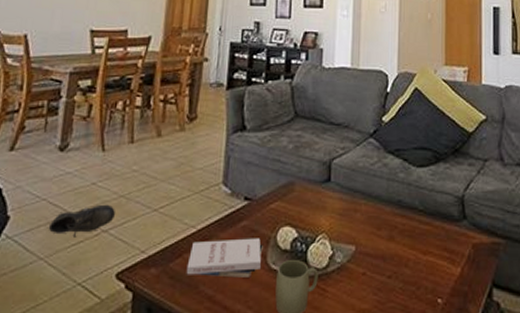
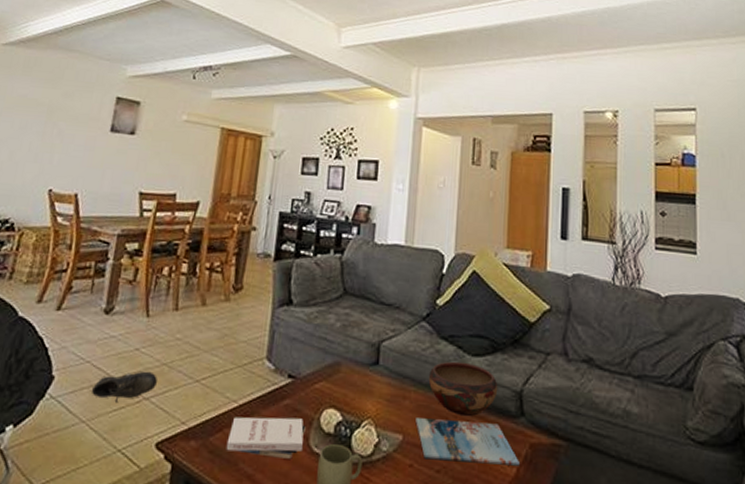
magazine: none [367,228,463,267] -> present [415,418,520,466]
decorative bowl: none [377,173,442,223] -> present [428,361,498,416]

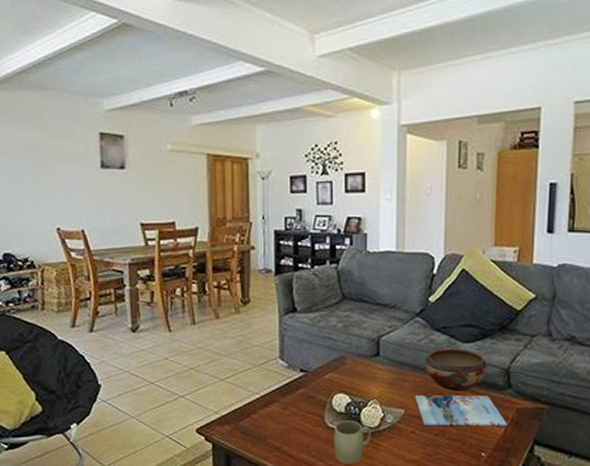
shoe: present [91,371,158,403] -> none [134,375,189,401]
books: present [226,416,306,459] -> none [255,403,320,433]

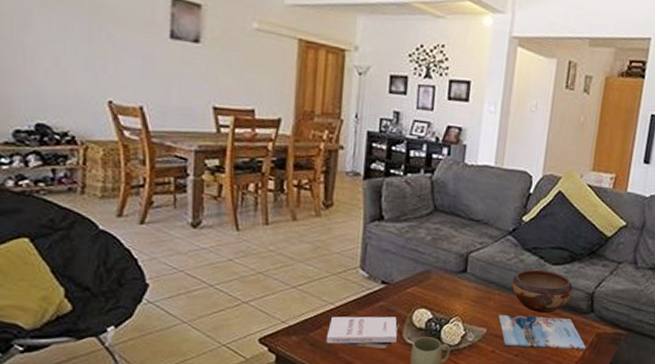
books: none [255,403,320,433] -> present [326,316,399,349]

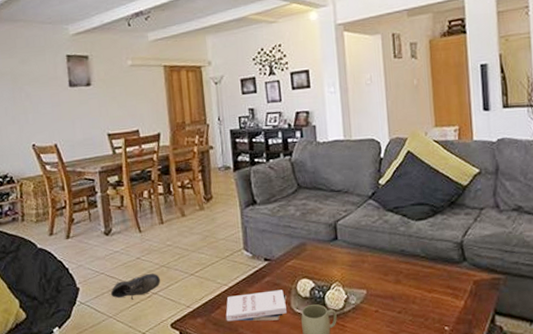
shoe: none [188,279,255,306] -> present [110,273,161,300]
magazine: present [498,315,586,350] -> none [375,270,466,305]
decorative bowl: present [511,269,574,313] -> none [381,226,442,268]

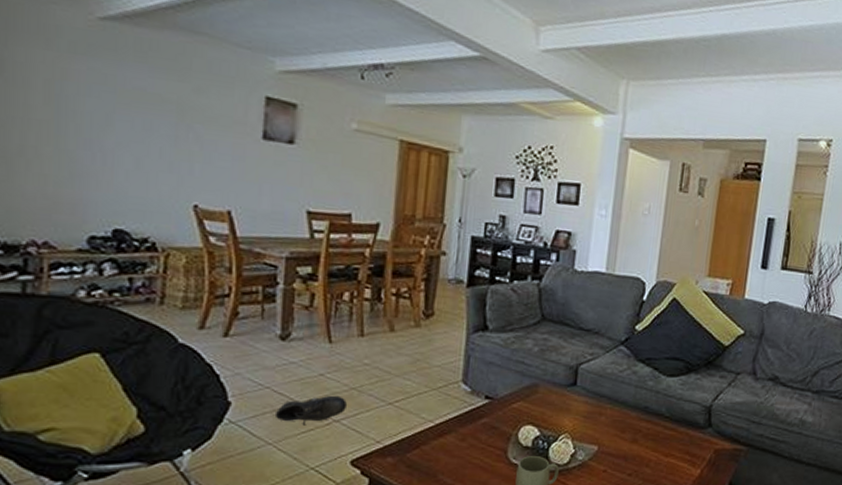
books: present [225,289,287,322] -> none [424,434,504,470]

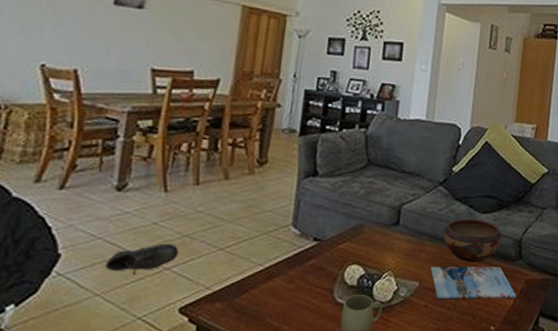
magazine: none [610,431,704,468] -> present [431,267,516,300]
decorative bowl: none [624,381,690,428] -> present [443,218,502,262]

